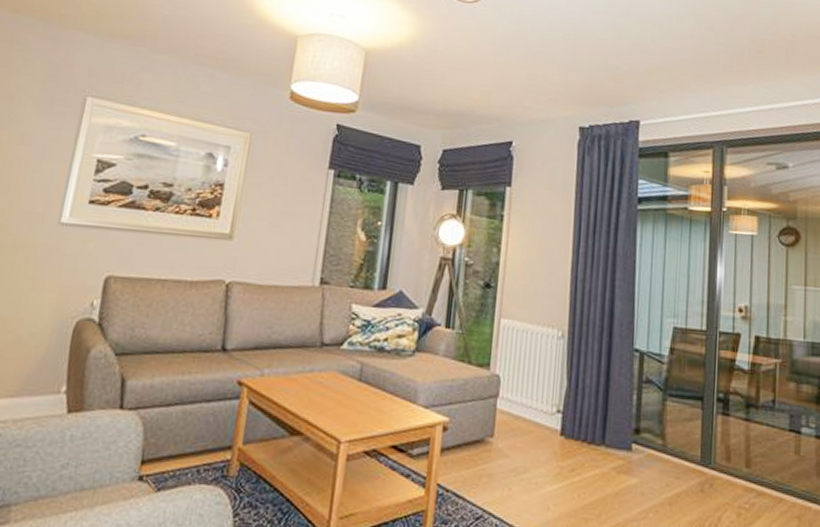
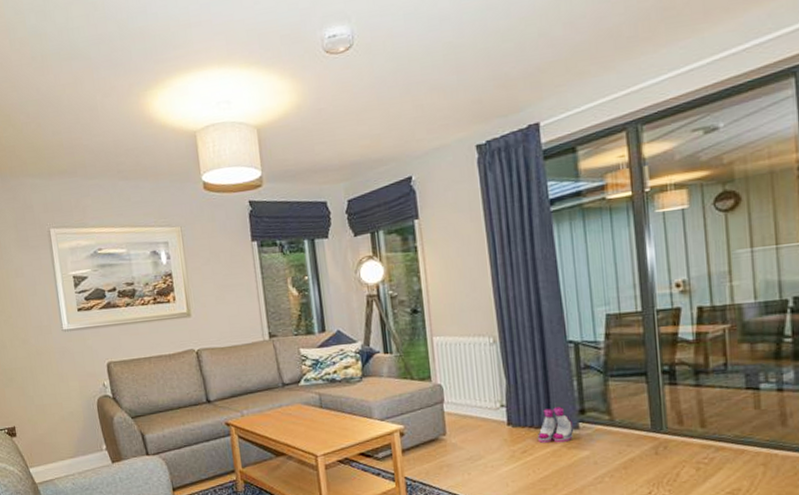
boots: none [589,421,627,465] -> present [538,406,574,443]

